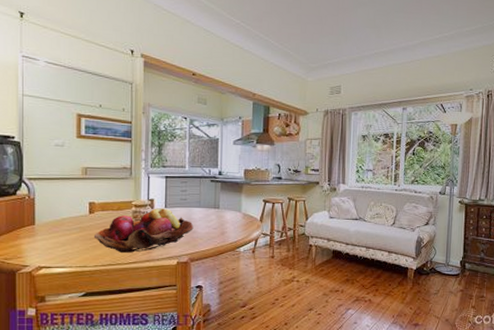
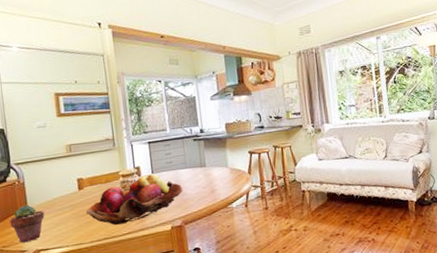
potted succulent: none [15,221,51,258] -> present [10,204,45,243]

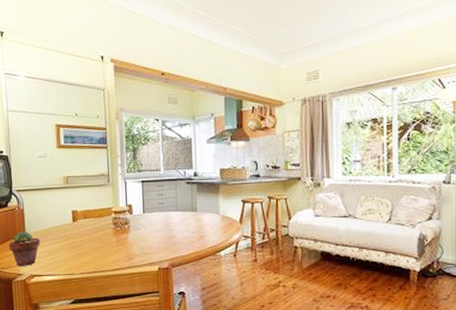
fruit basket: present [85,174,183,225] -> none [78,213,172,259]

